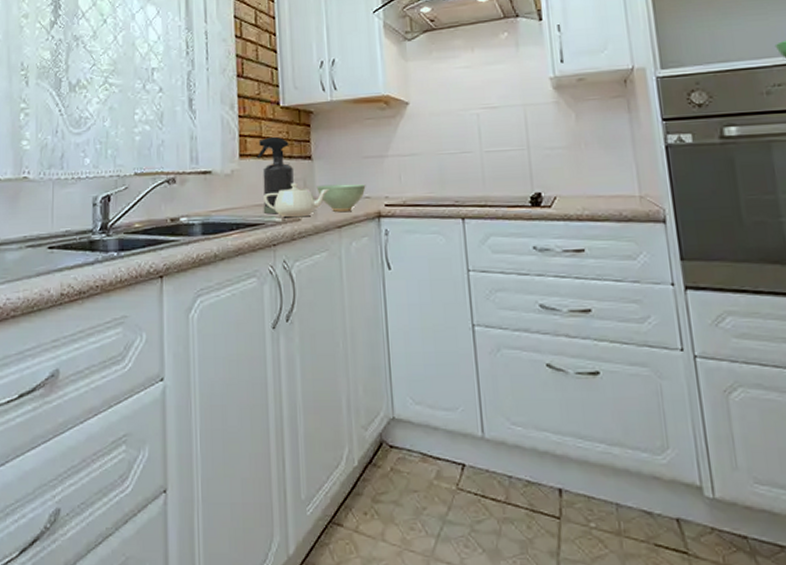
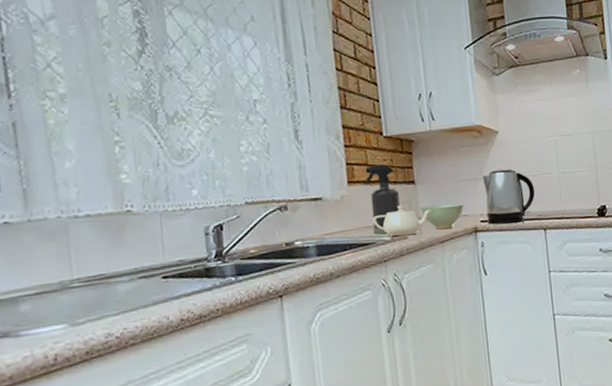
kettle: none [388,144,451,211] -> present [482,168,535,225]

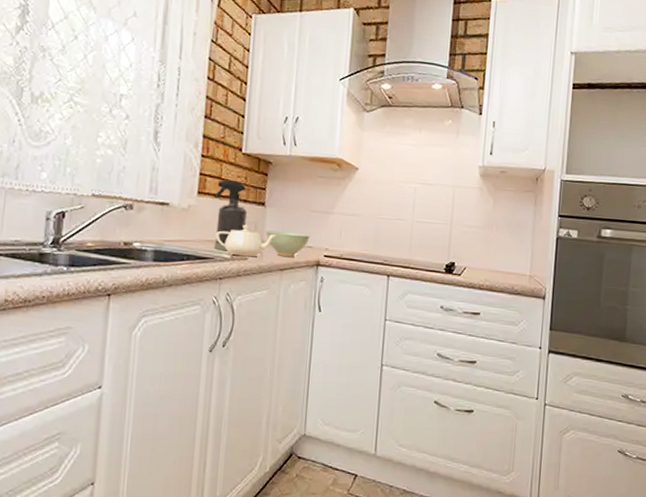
kettle: present [482,168,535,225] -> none [331,206,385,265]

